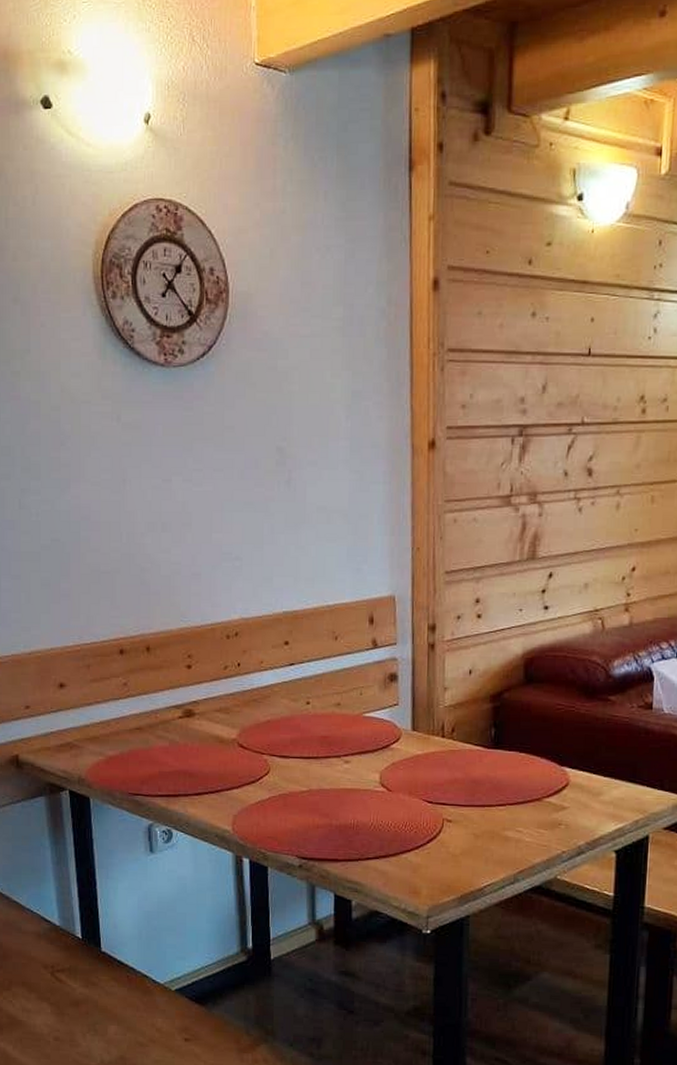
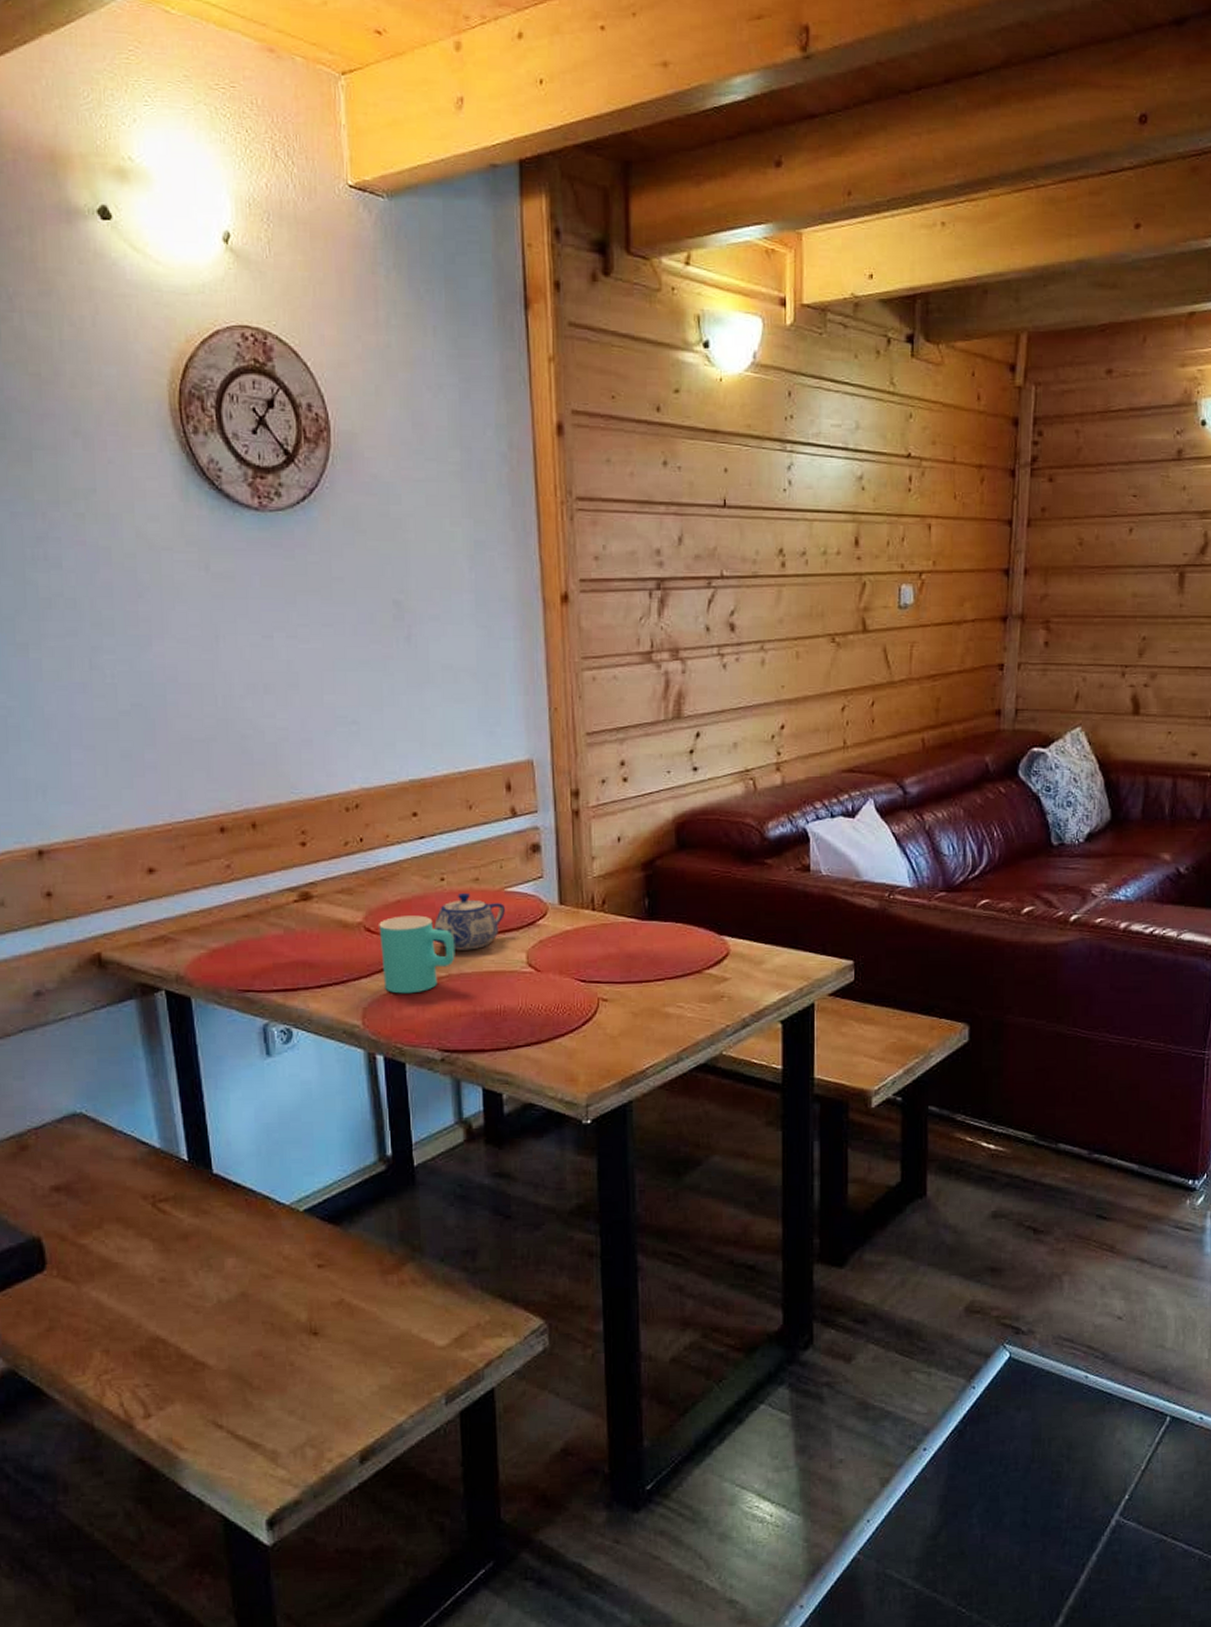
cup: none [250,734,316,805] -> present [379,915,455,994]
teapot: none [288,715,362,769] -> present [421,892,505,950]

